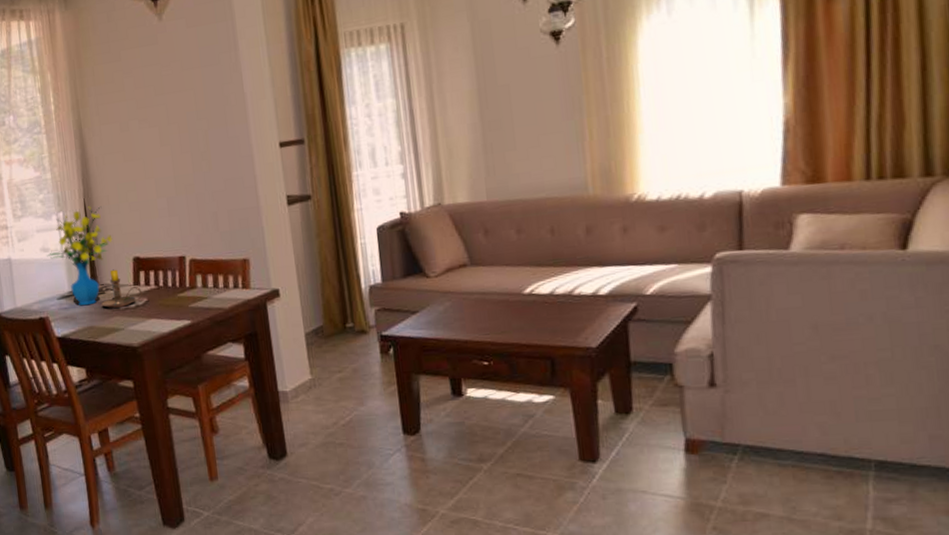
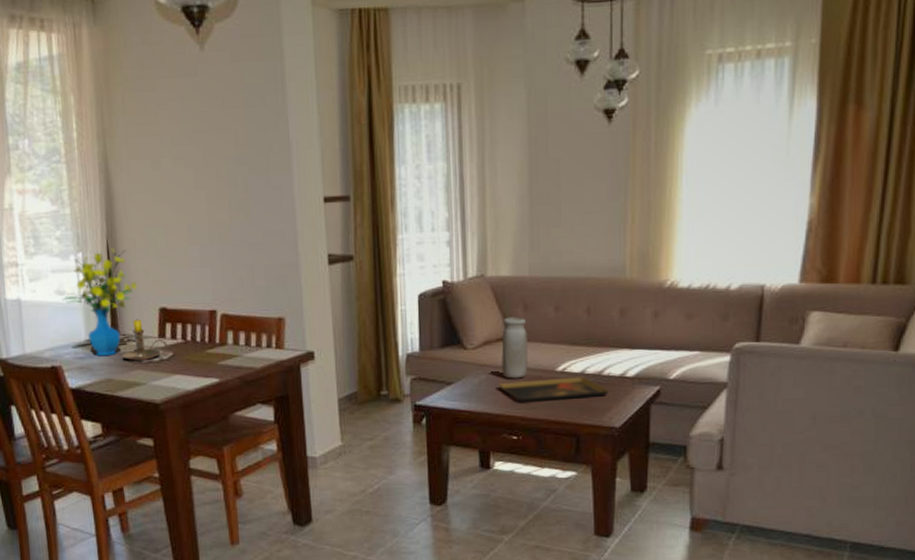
vase: none [464,242,494,305] -> present [501,317,528,379]
decorative tray: none [464,297,583,329] -> present [498,376,610,405]

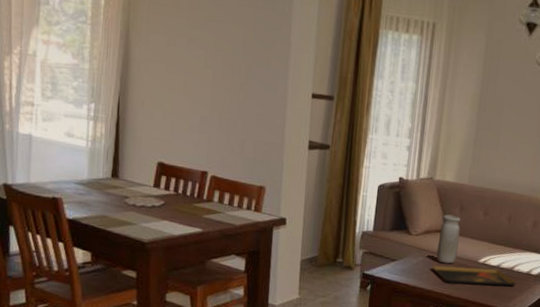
bouquet: present [62,248,138,357] -> none [71,105,141,196]
candlestick: present [122,319,168,362] -> none [119,168,161,205]

